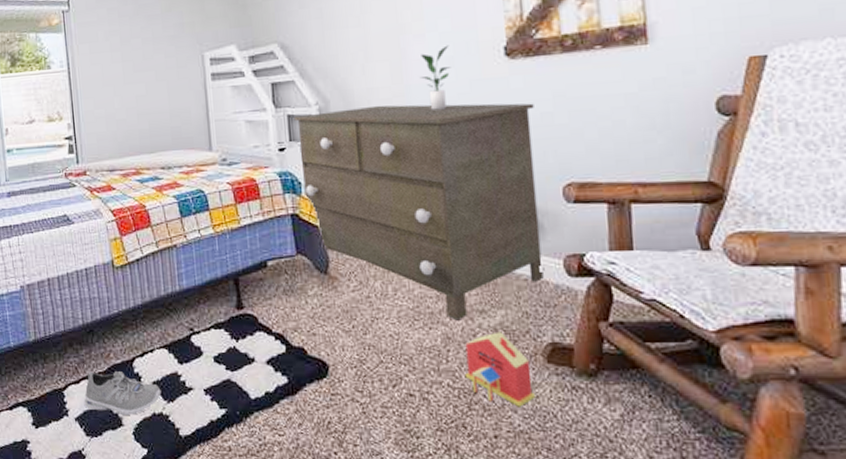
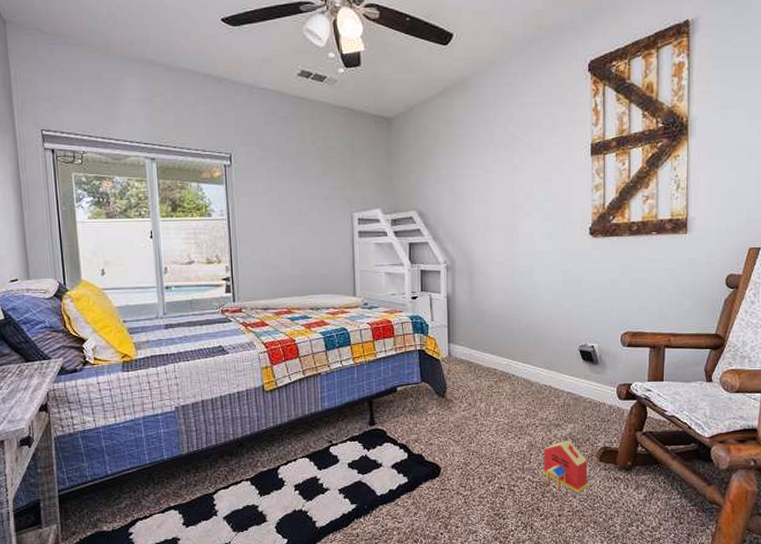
sneaker: present [84,370,162,416] -> none [232,476,302,514]
dresser: present [294,103,544,321] -> none [426,266,607,432]
potted plant: present [419,45,451,110] -> none [526,223,550,273]

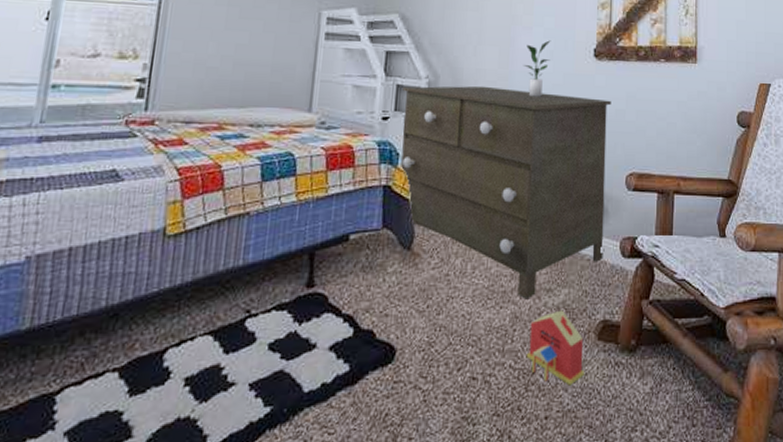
dresser: none [426,266,607,432] -> present [401,85,611,300]
potted plant: none [526,223,550,273] -> present [523,40,551,97]

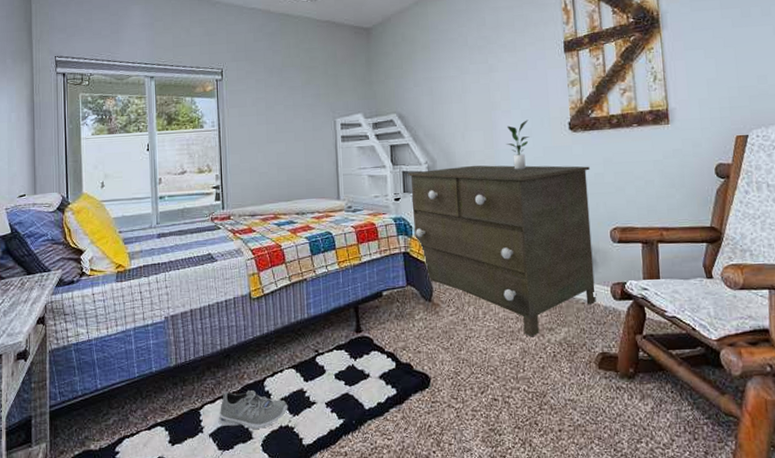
sneaker: none [82,365,194,424] -> present [218,389,288,430]
toy house: present [526,310,584,386] -> none [537,345,589,406]

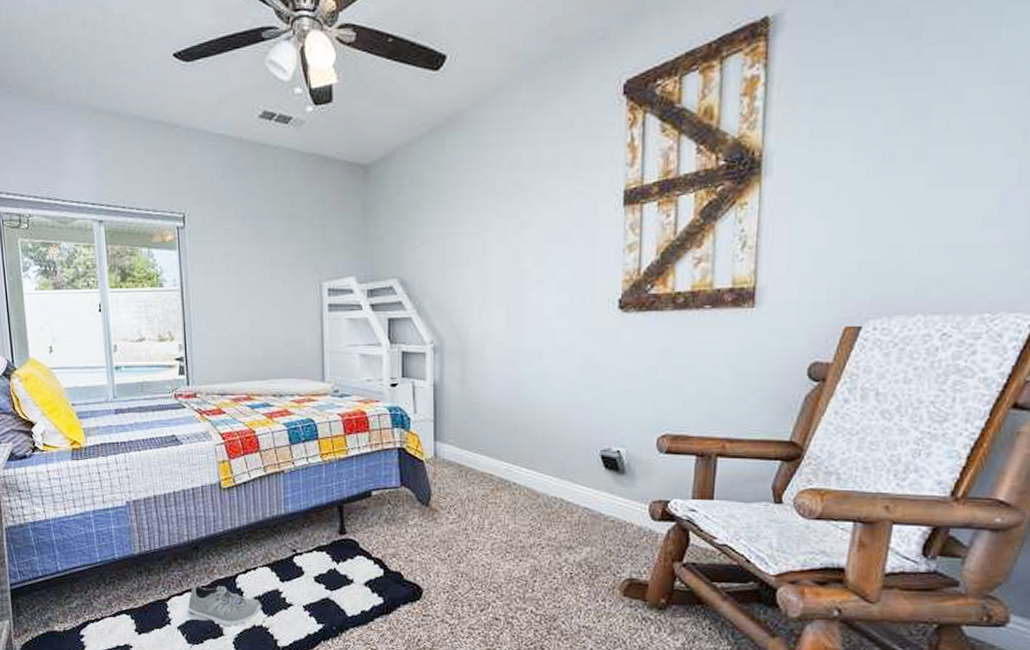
dresser: present [408,165,596,337] -> none [408,348,640,555]
potted plant: present [506,120,530,170] -> none [534,293,566,357]

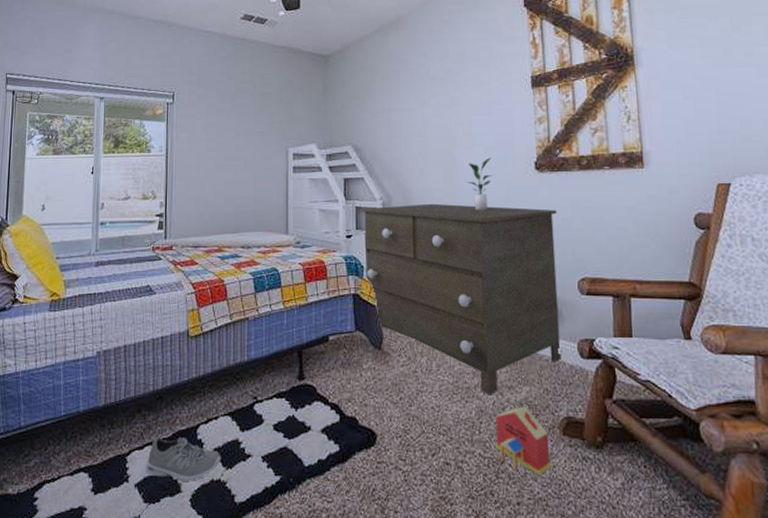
dresser: none [408,348,640,555] -> present [361,203,561,395]
potted plant: none [534,293,566,357] -> present [467,157,493,210]
toy house: none [547,566,608,634] -> present [494,406,552,476]

